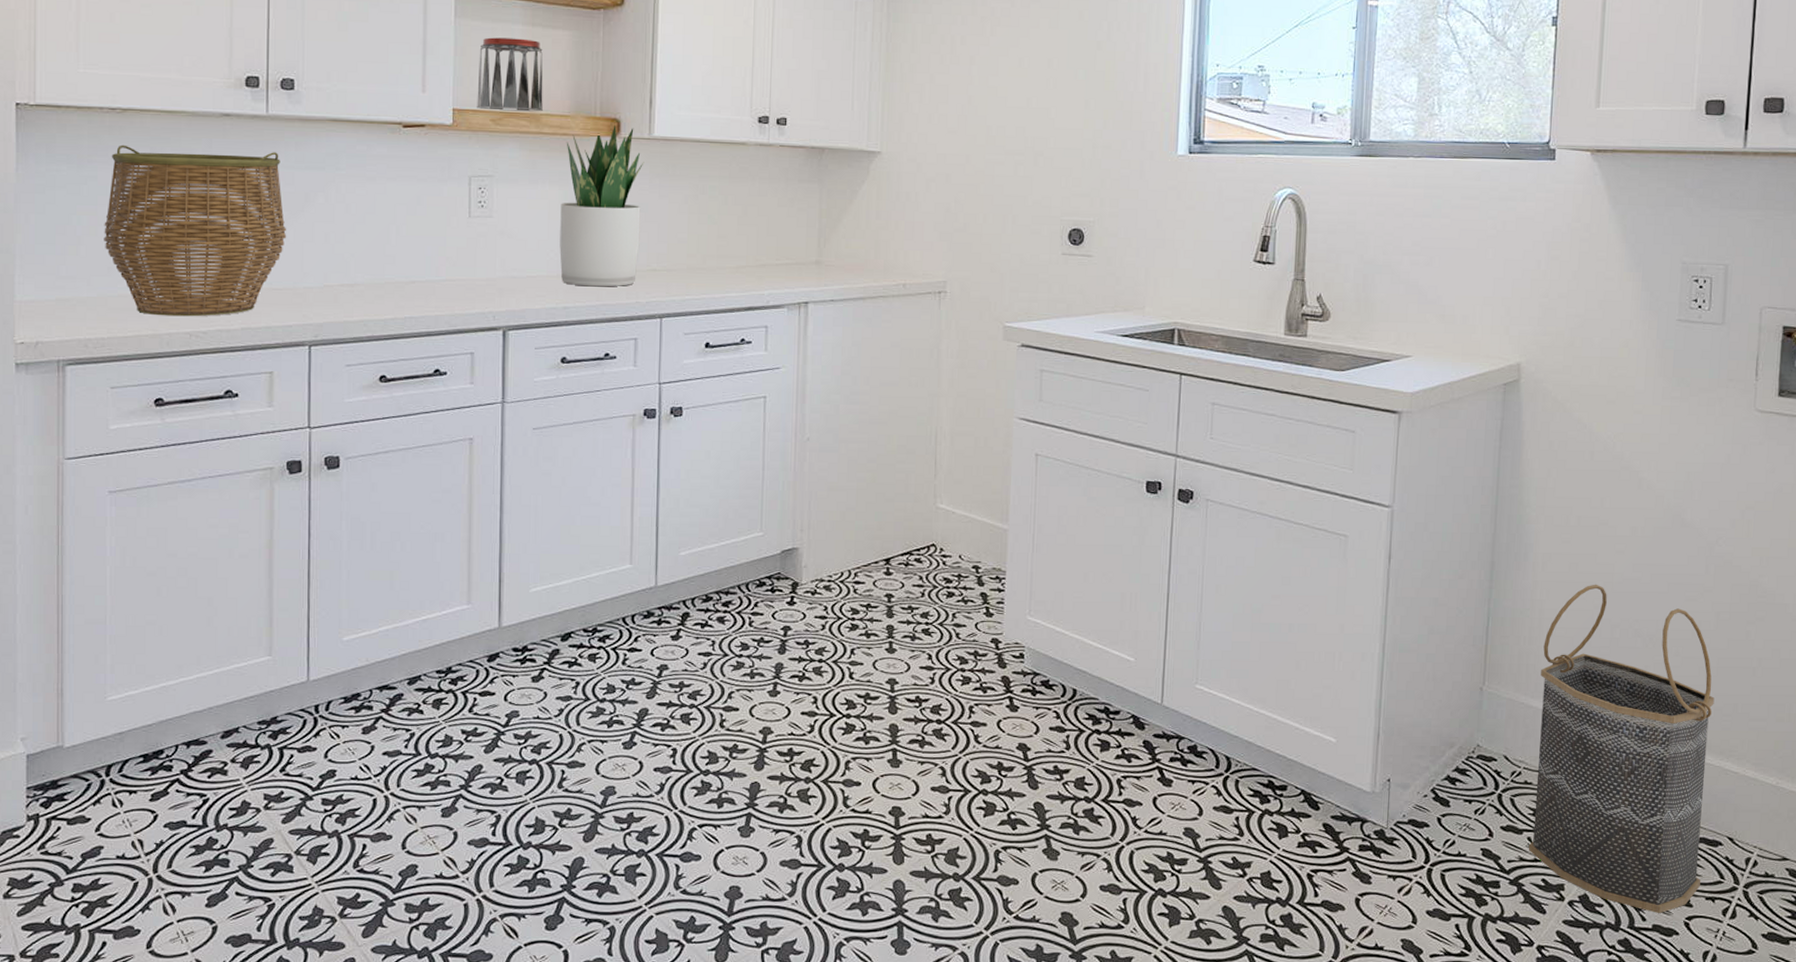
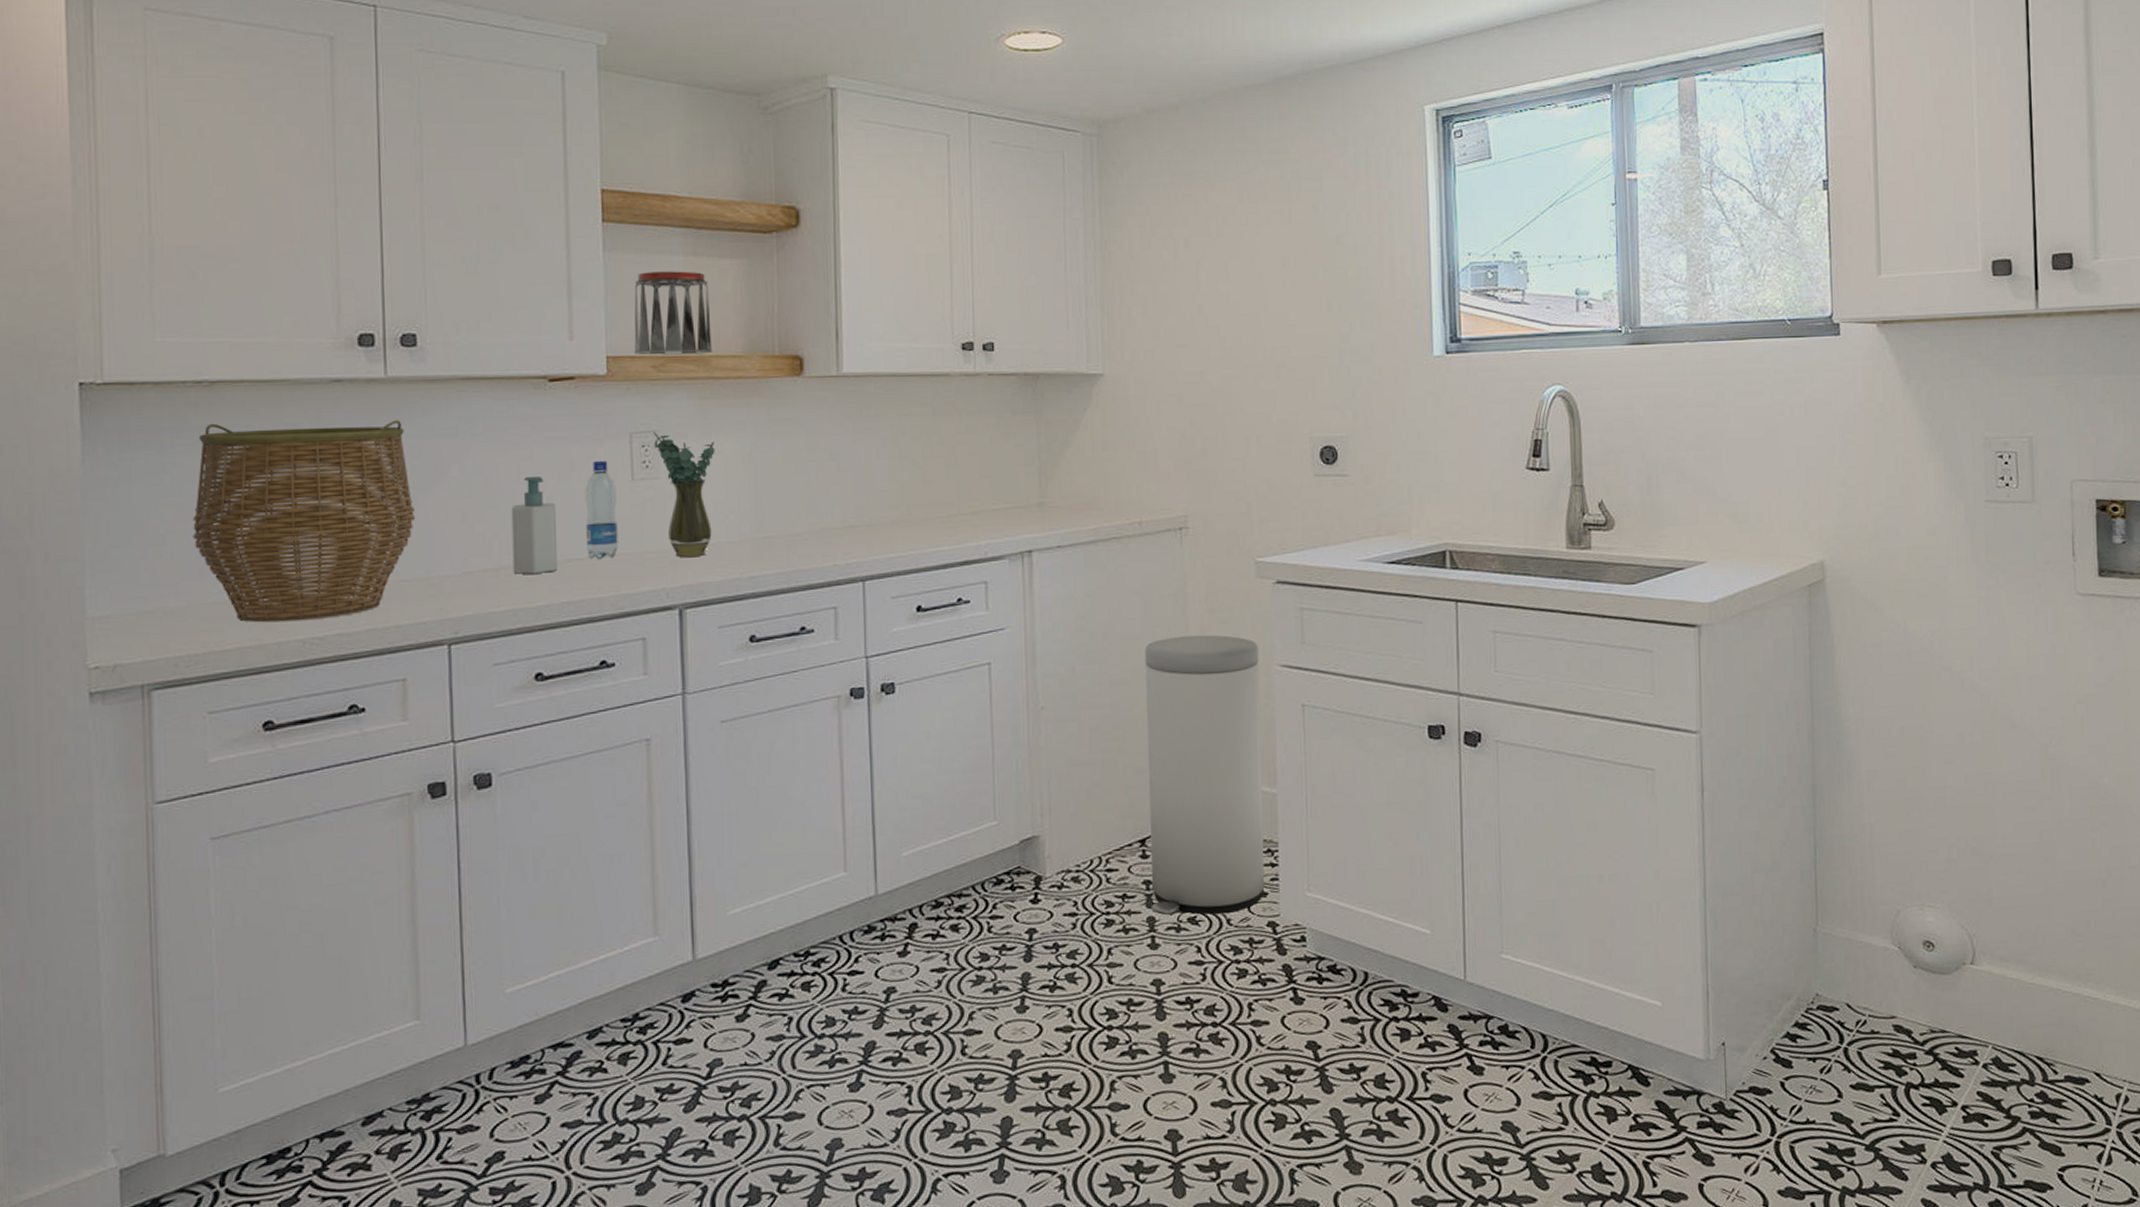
soap bottle: none [365,207,405,291] -> present [511,475,557,574]
bottle: none [428,198,456,284] -> present [585,460,618,560]
vase: none [489,177,541,287] -> present [654,432,715,558]
planter: present [559,125,644,287] -> none [739,363,834,551]
pedal bin: none [890,386,1001,628] -> present [1145,635,1265,916]
basket: present [1528,584,1715,914] -> none [1877,800,2070,1168]

